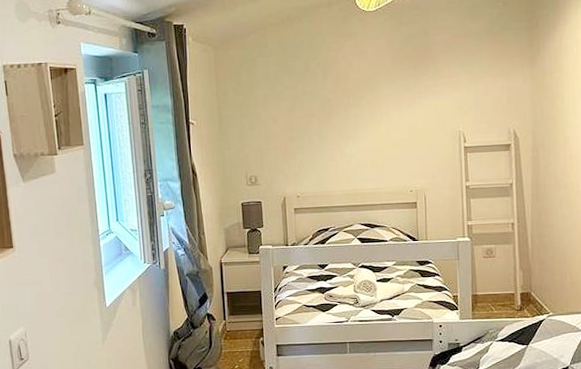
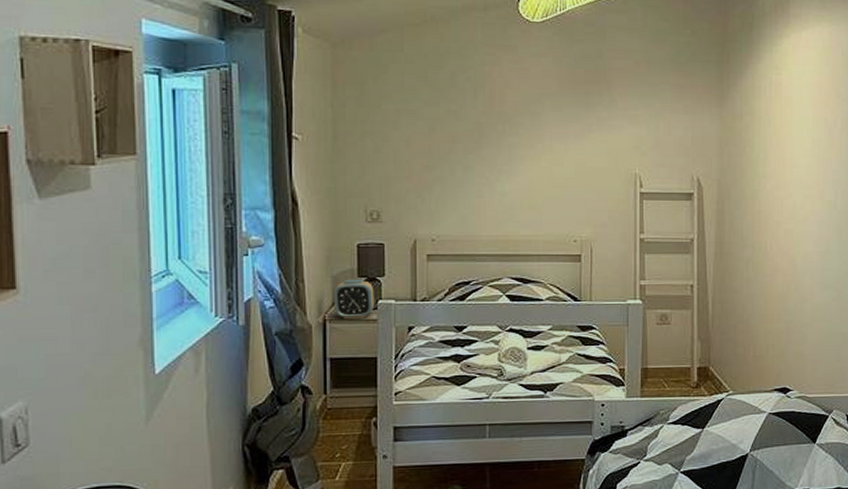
alarm clock: none [226,230,257,263] -> present [333,279,375,320]

